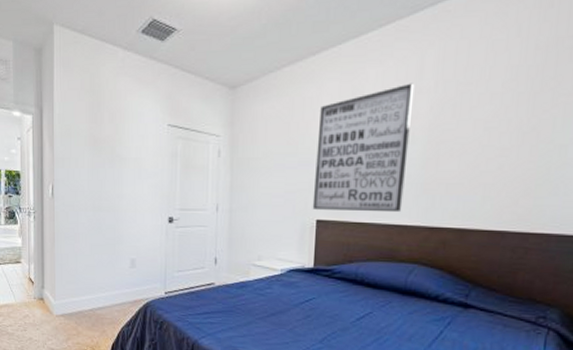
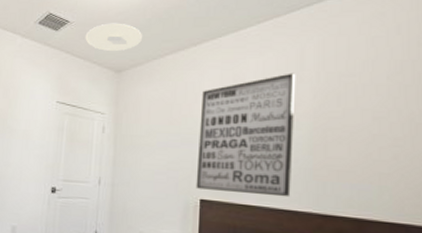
ceiling light: none [195,30,259,65] -> present [85,23,143,52]

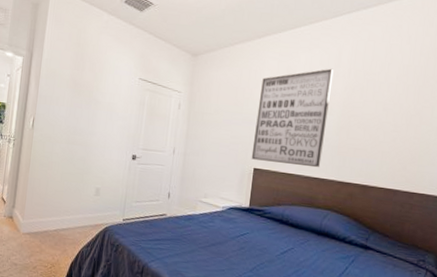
ceiling light: present [85,23,143,52] -> none [167,9,218,37]

